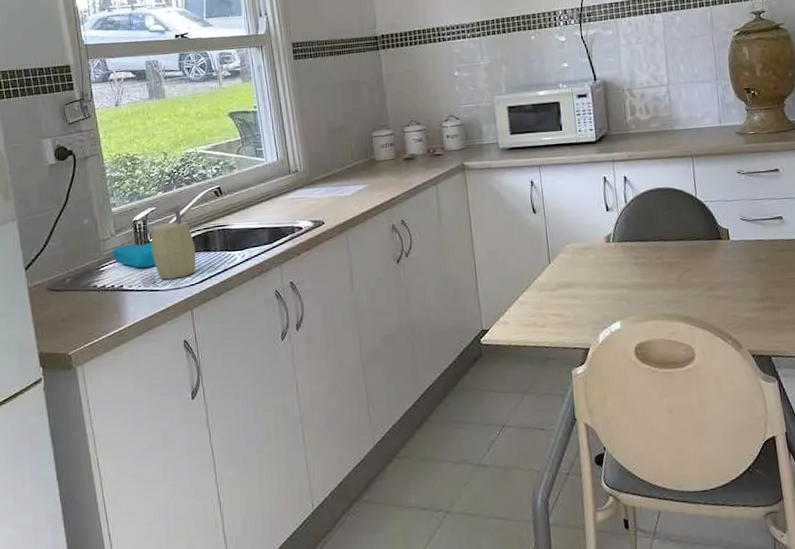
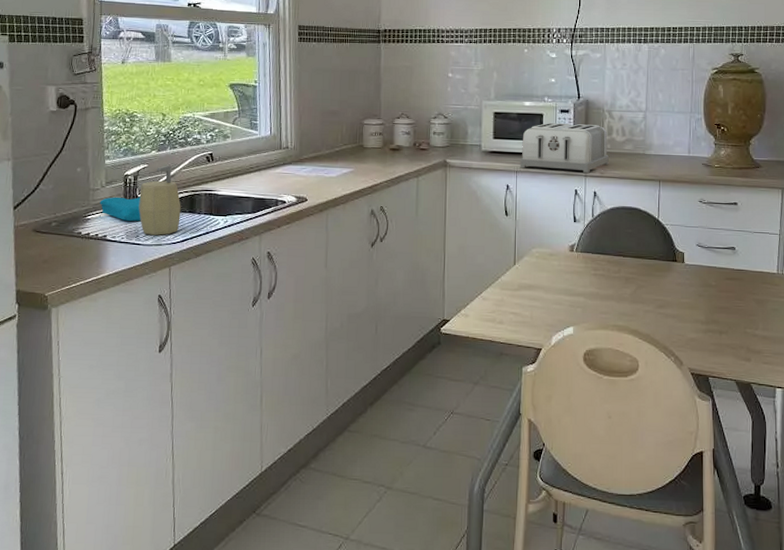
toaster: none [540,106,636,162] -> present [519,122,609,174]

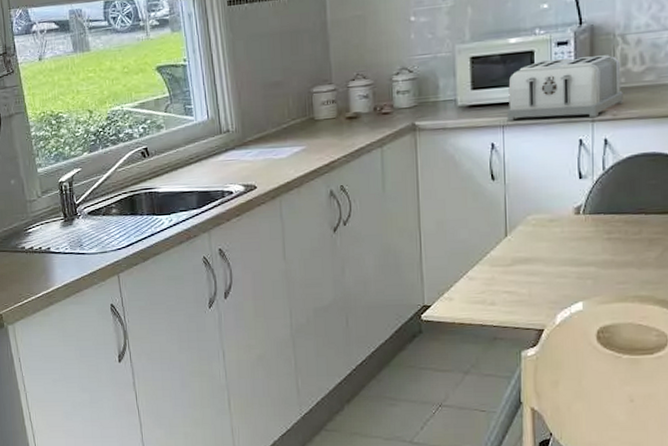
sponge: present [100,196,141,222] -> none [38,203,82,231]
soap dispenser: present [138,165,181,235] -> none [77,166,123,243]

